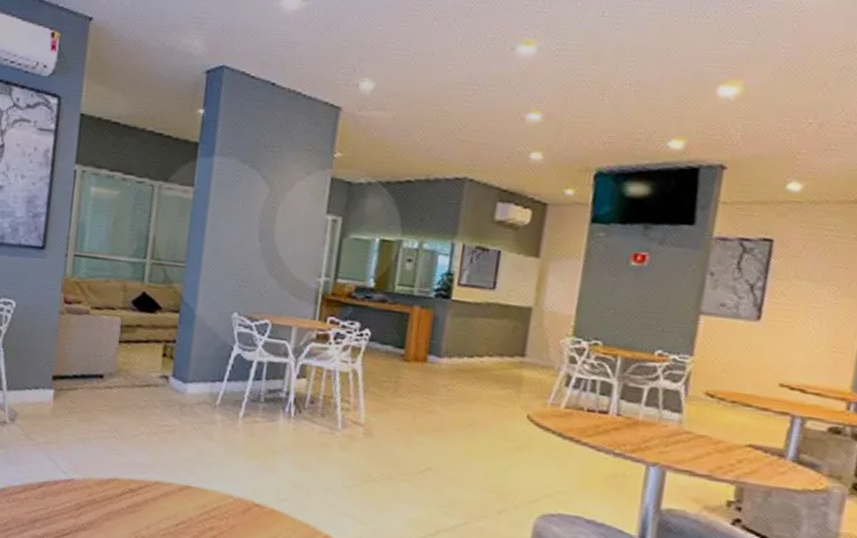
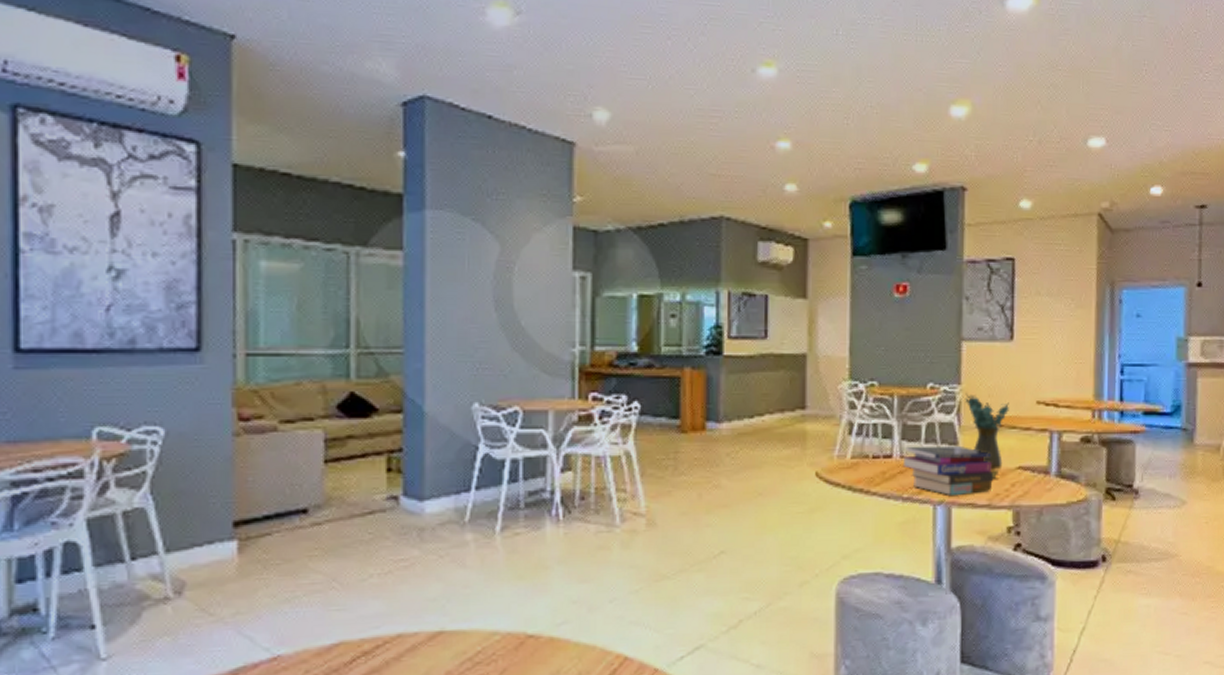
books: none [618,406,719,464] -> present [902,445,994,495]
vase: none [696,365,747,452] -> present [965,394,1009,479]

